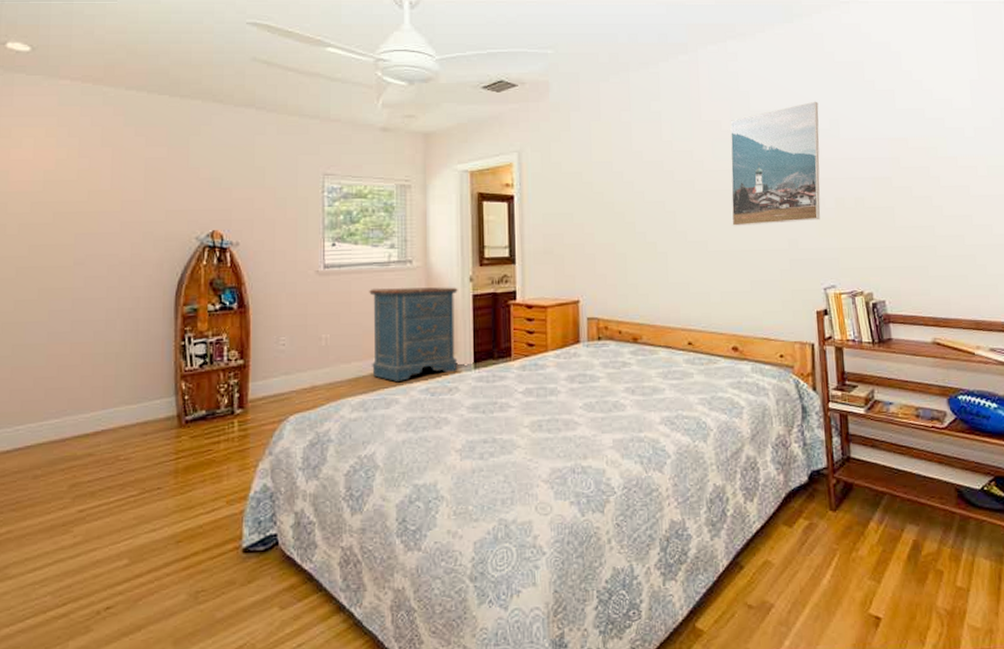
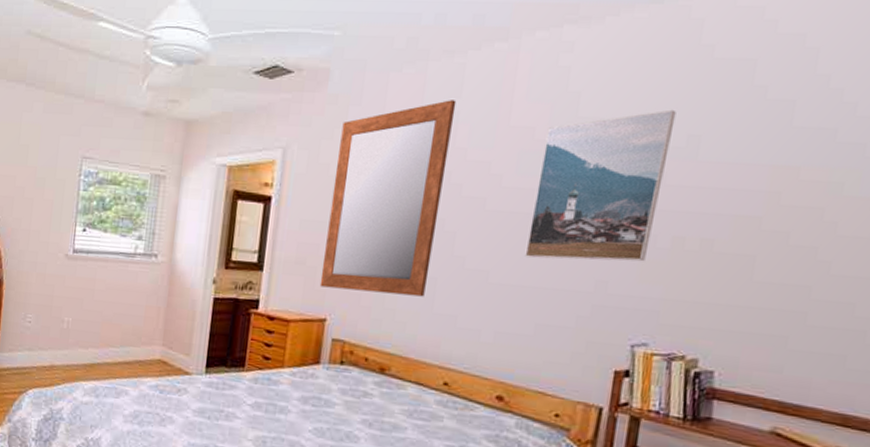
dresser: present [369,287,458,381] -> none [106,279,200,374]
mirror: none [567,102,660,272] -> present [319,100,457,297]

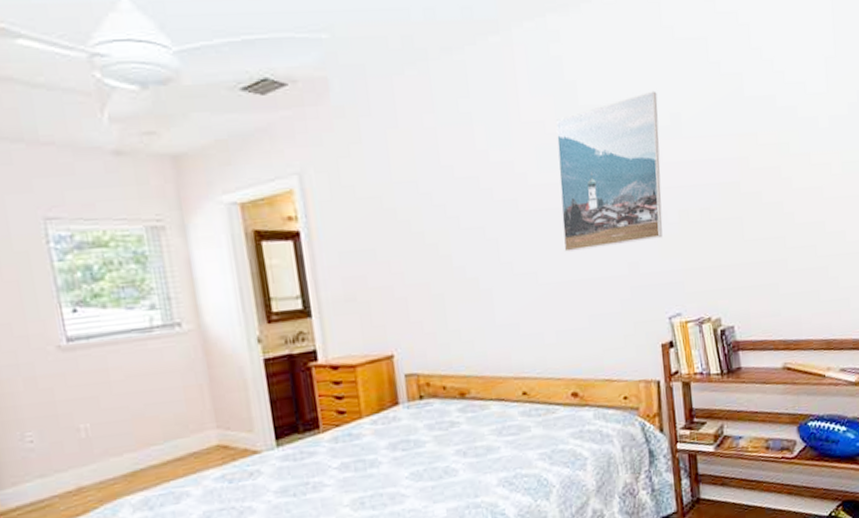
mirror: present [319,100,457,297] -> none [356,100,484,322]

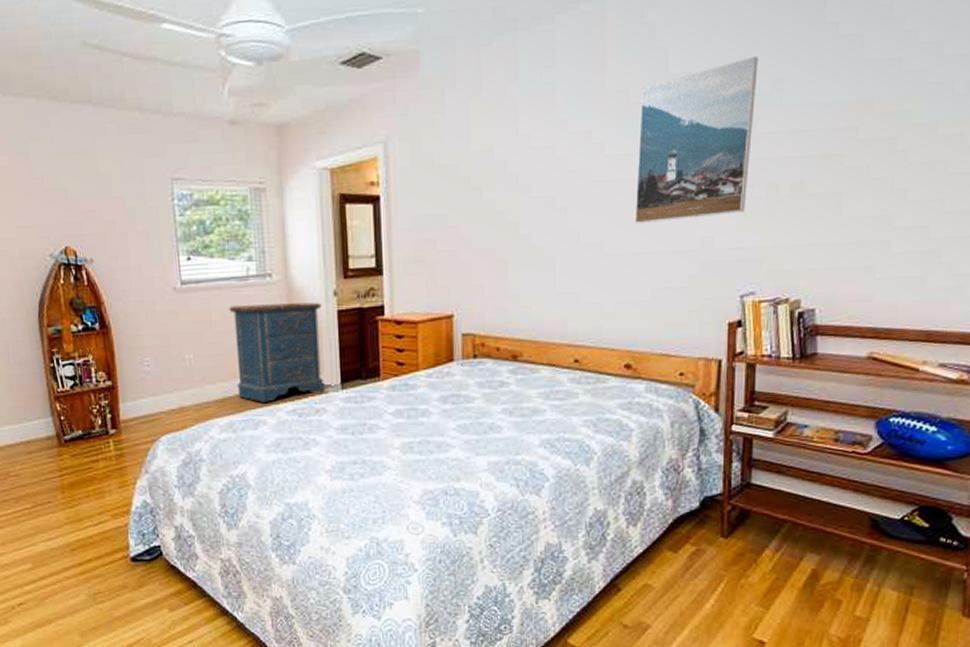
dresser: none [131,351,256,471] -> present [229,302,324,402]

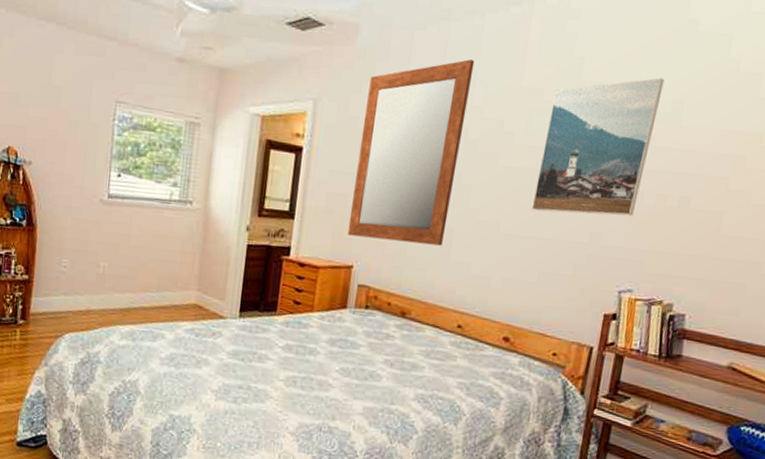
dresser: present [229,302,324,402] -> none [143,225,234,318]
mirror: none [440,70,550,283] -> present [347,59,475,246]

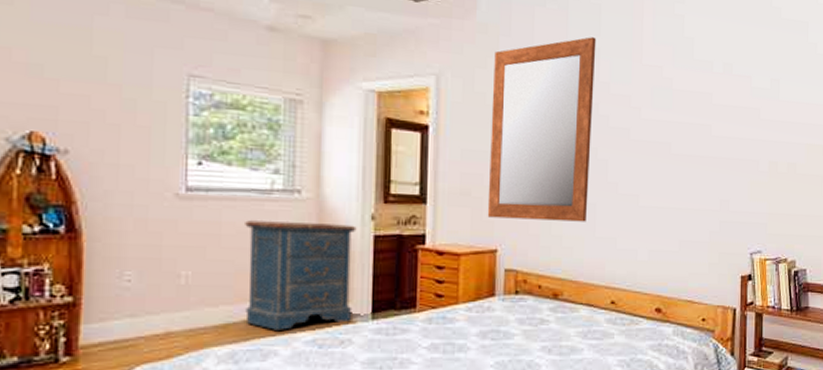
dresser: none [143,225,234,318] -> present [245,220,357,330]
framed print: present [531,77,665,216] -> none [665,57,762,183]

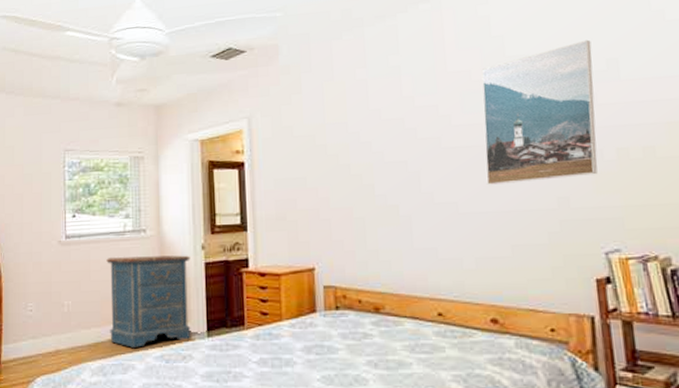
mirror: present [487,37,596,222] -> none [298,57,403,239]
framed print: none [665,57,762,183] -> present [481,39,598,185]

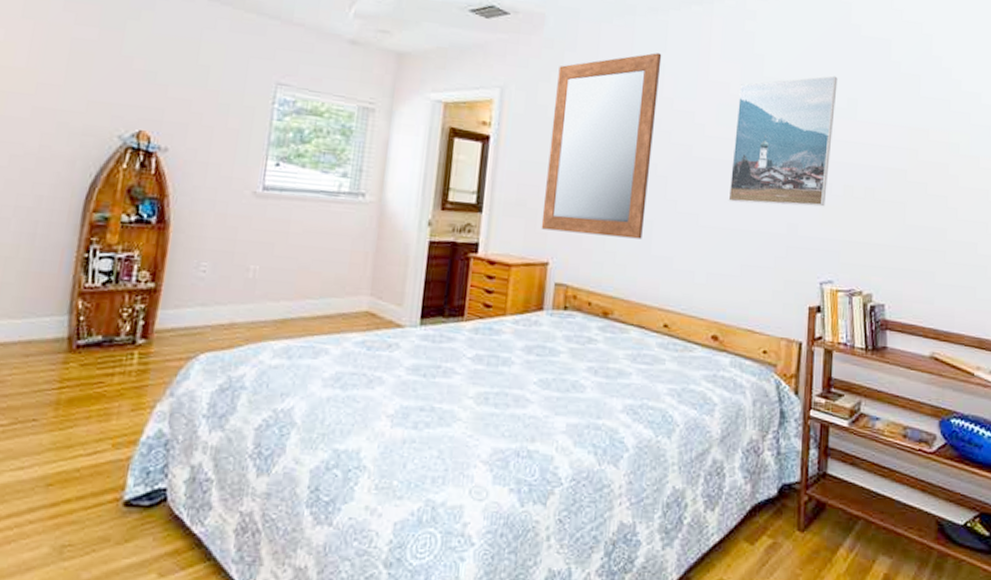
dresser: present [106,255,191,348] -> none [302,220,414,329]
mirror: none [298,57,403,239] -> present [541,53,662,239]

